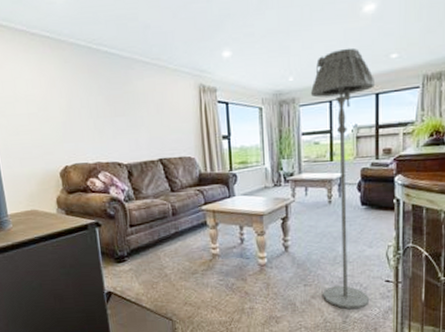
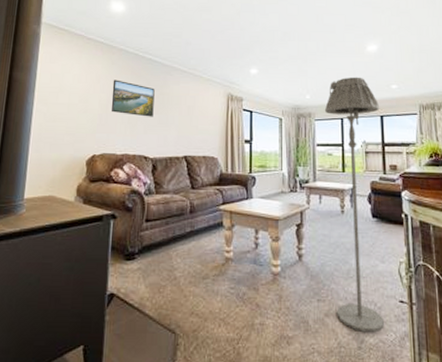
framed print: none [69,80,120,121] -> present [111,79,155,117]

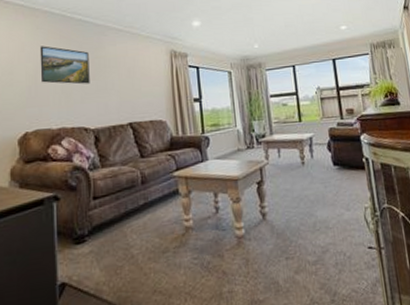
floor lamp: present [324,76,384,333] -> none [274,20,355,285]

